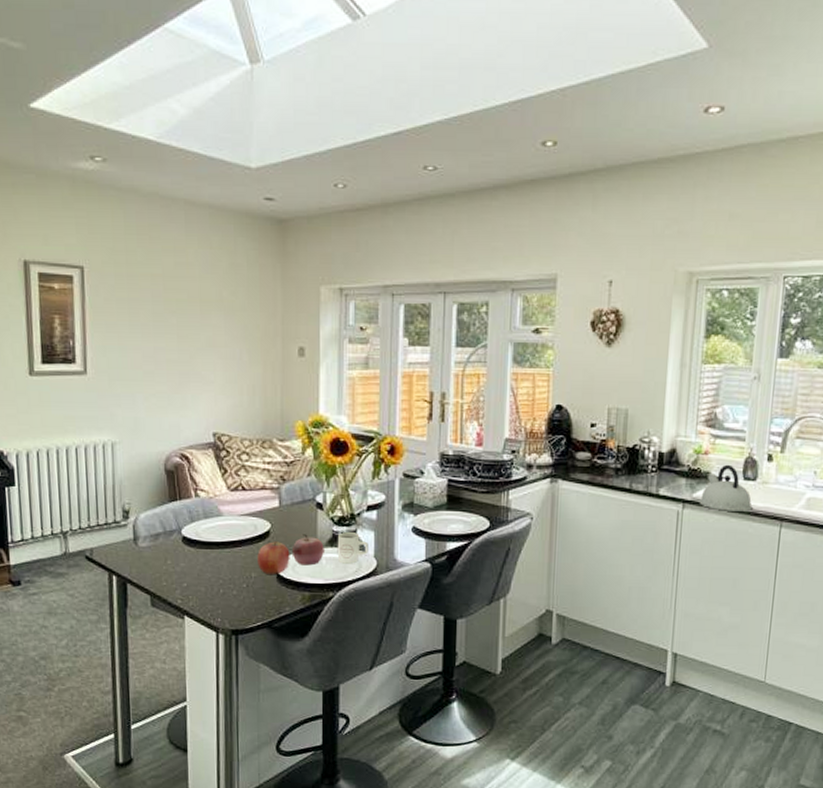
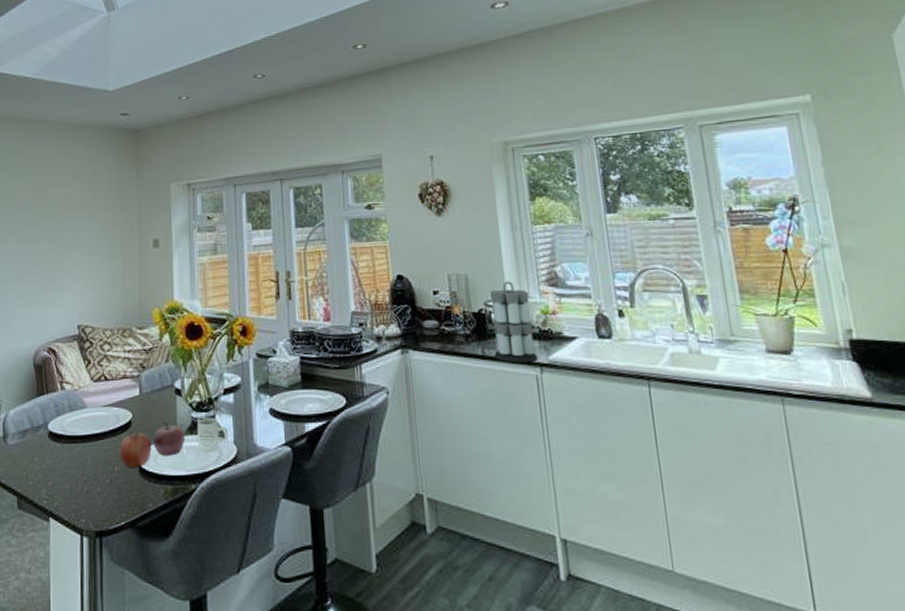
spice rack: none [641,419,685,499] -> present [491,281,537,363]
kettle: present [700,464,753,512] -> none [557,323,615,373]

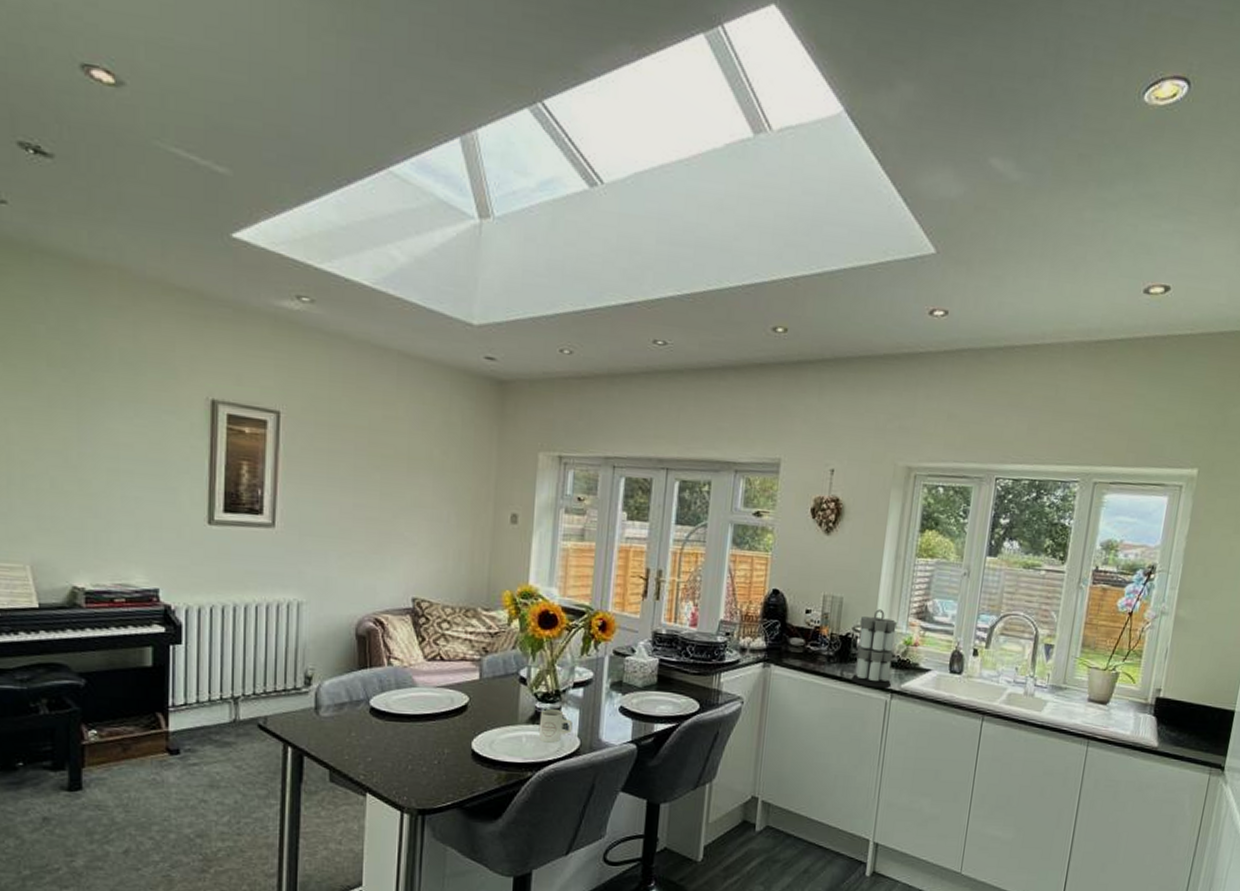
fruit: present [120,432,152,469] -> none [452,716,488,752]
fruit: present [153,421,185,456] -> none [489,708,525,743]

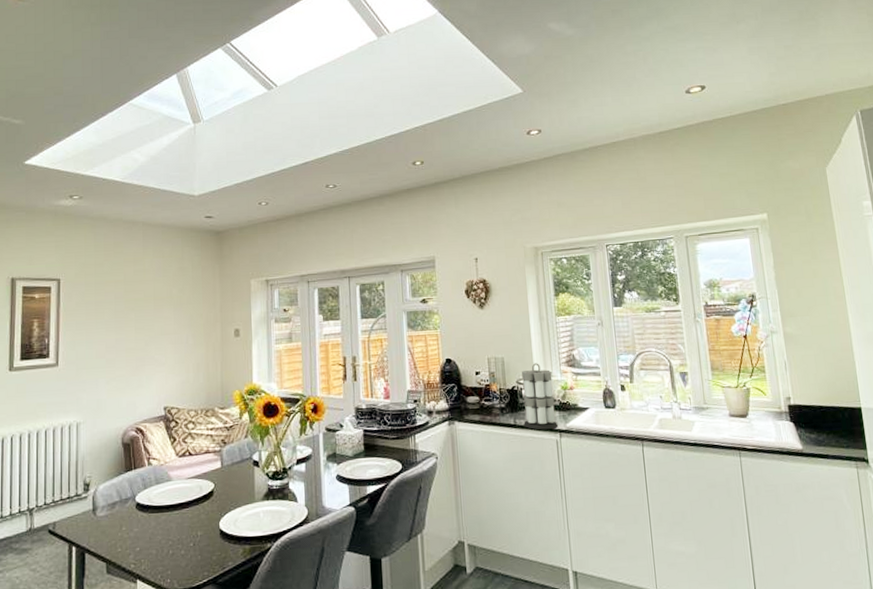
mug: present [538,709,573,743] -> none [272,485,300,515]

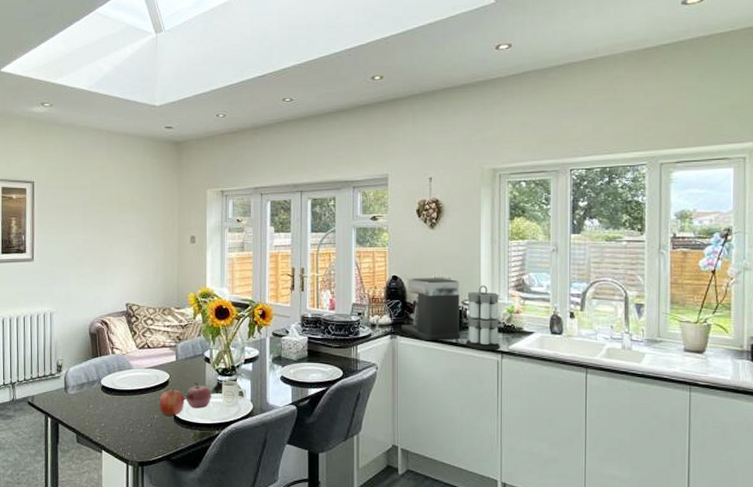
fruit: none [203,500,232,533] -> present [159,389,185,417]
fruit: none [233,489,261,520] -> present [186,382,211,409]
mug: none [272,485,300,515] -> present [221,381,246,407]
coffee maker: none [459,358,519,425] -> present [402,278,461,341]

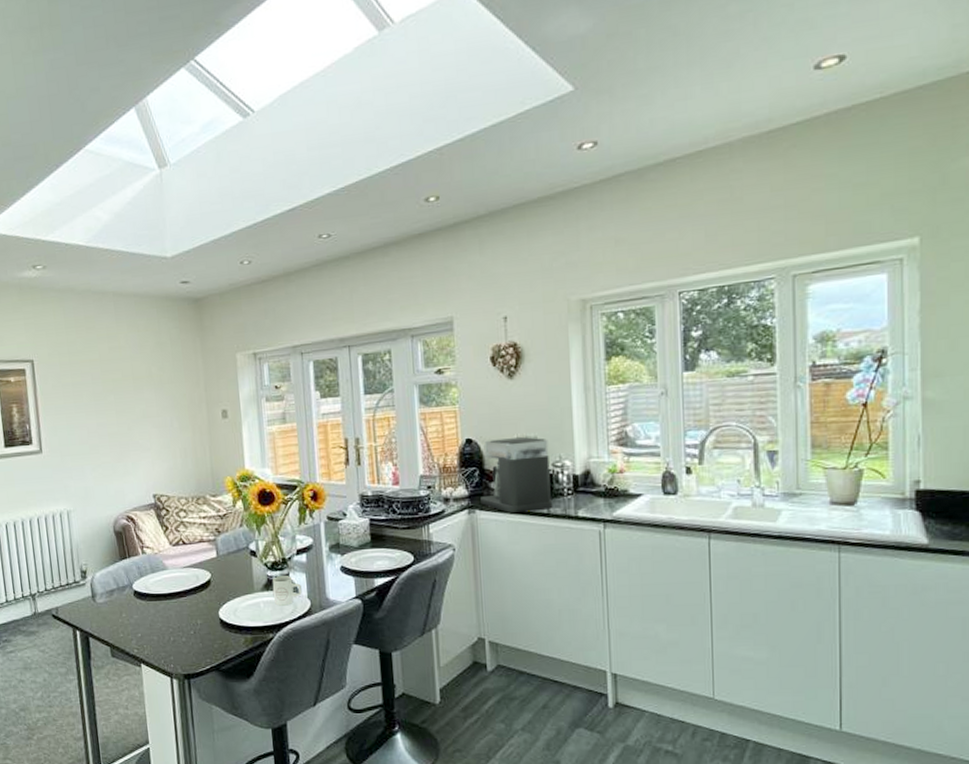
fruit: present [159,389,185,417] -> none [201,589,231,621]
fruit: present [186,382,211,409] -> none [231,579,261,610]
spice rack: present [466,285,500,350] -> none [559,442,601,520]

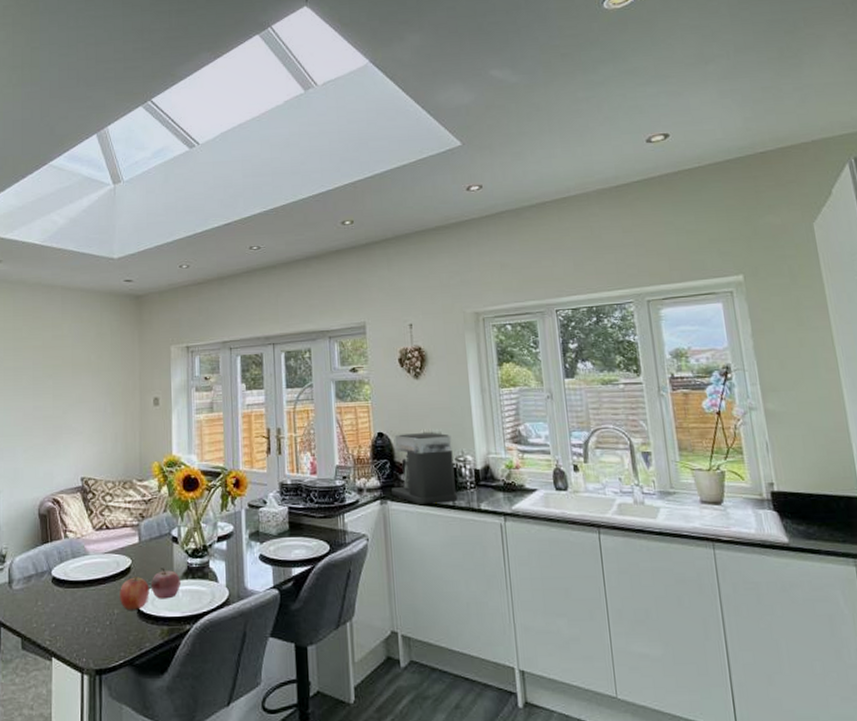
fruit: none [201,589,231,621] -> present [120,577,149,611]
fruit: none [231,579,261,610] -> present [150,566,180,599]
mug: present [272,576,302,606] -> none [192,563,221,595]

